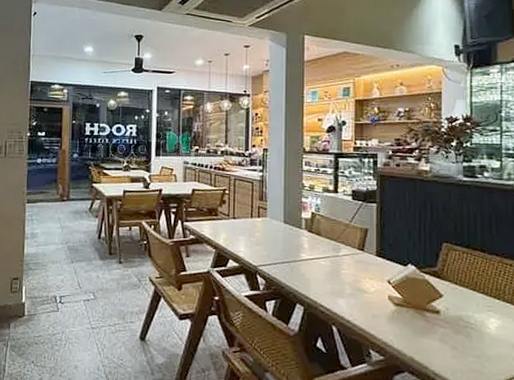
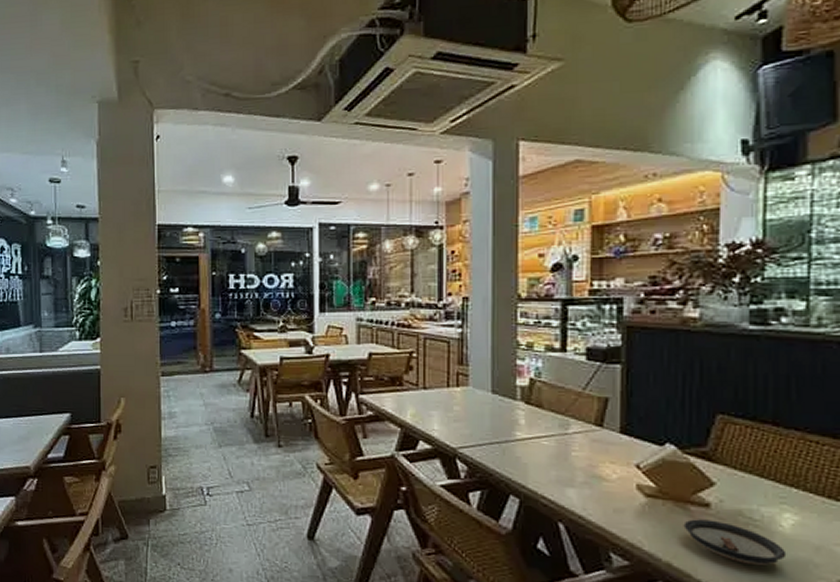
saucer: none [422,323,493,359] -> present [683,519,787,565]

